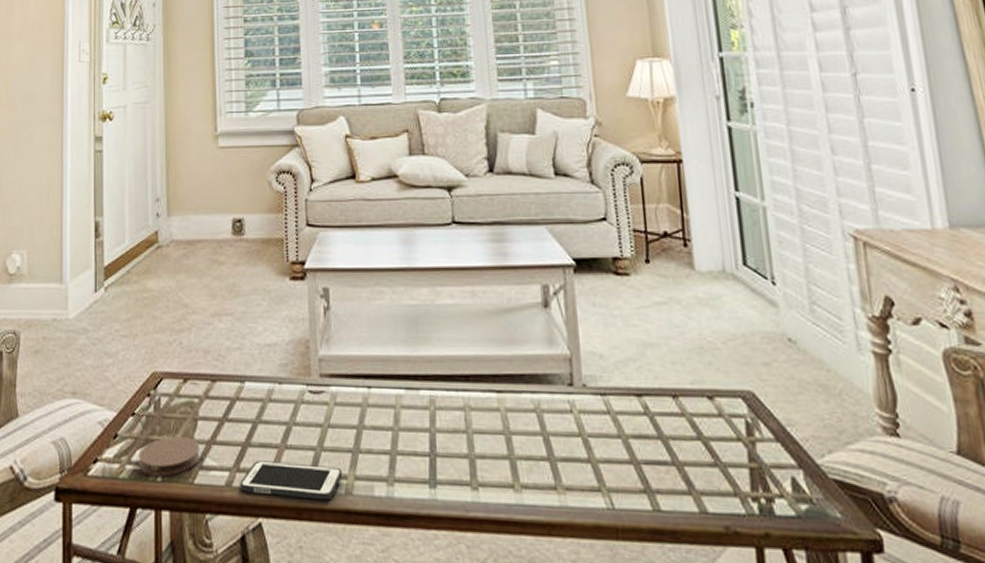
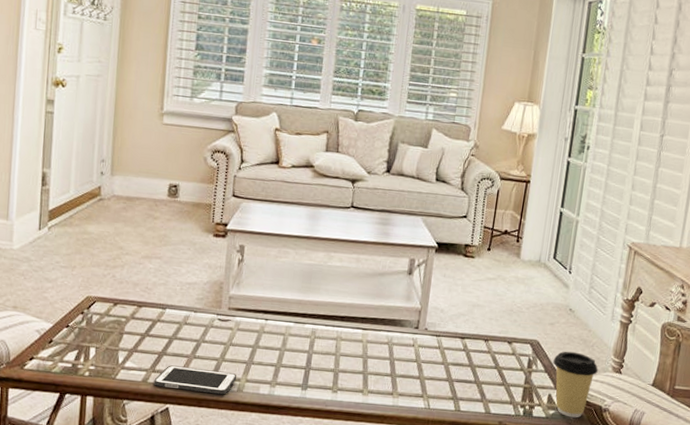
coaster: present [138,436,200,476] -> none [69,344,123,372]
coffee cup: none [783,405,860,516] -> present [553,351,598,418]

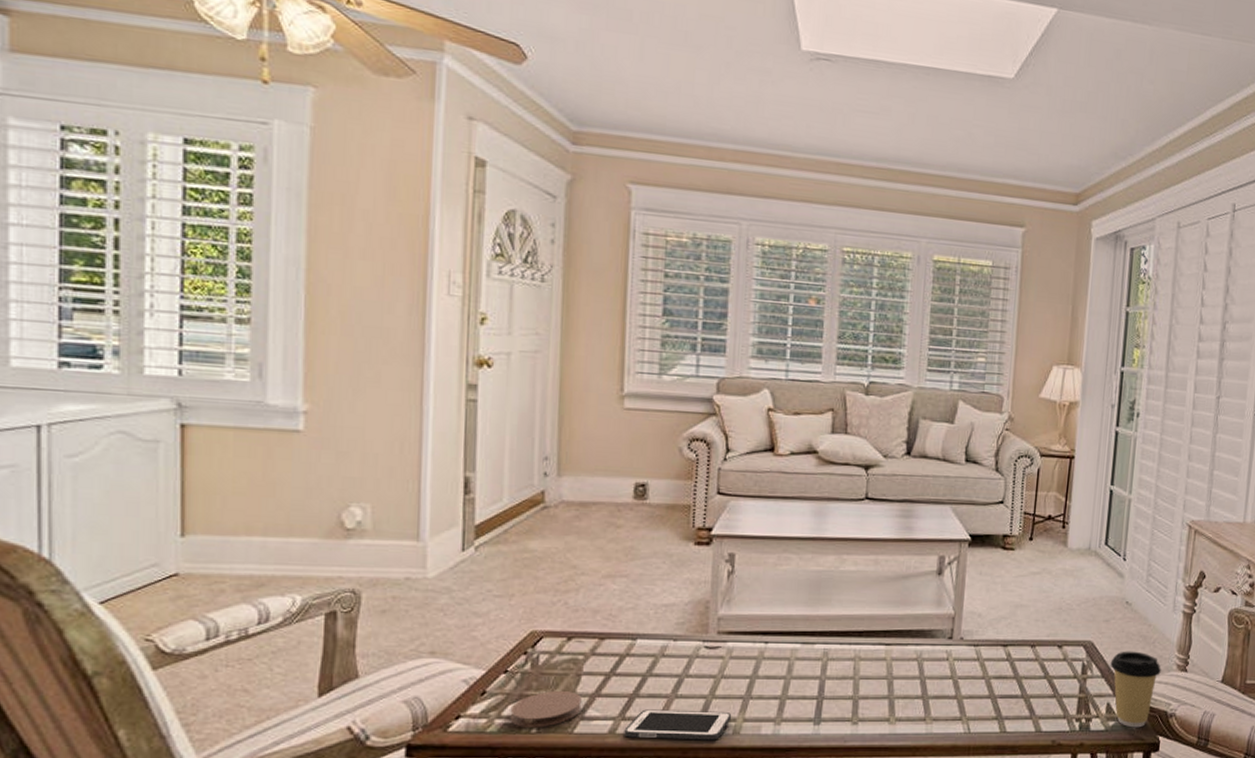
coaster: none [69,344,123,372] -> present [509,691,582,727]

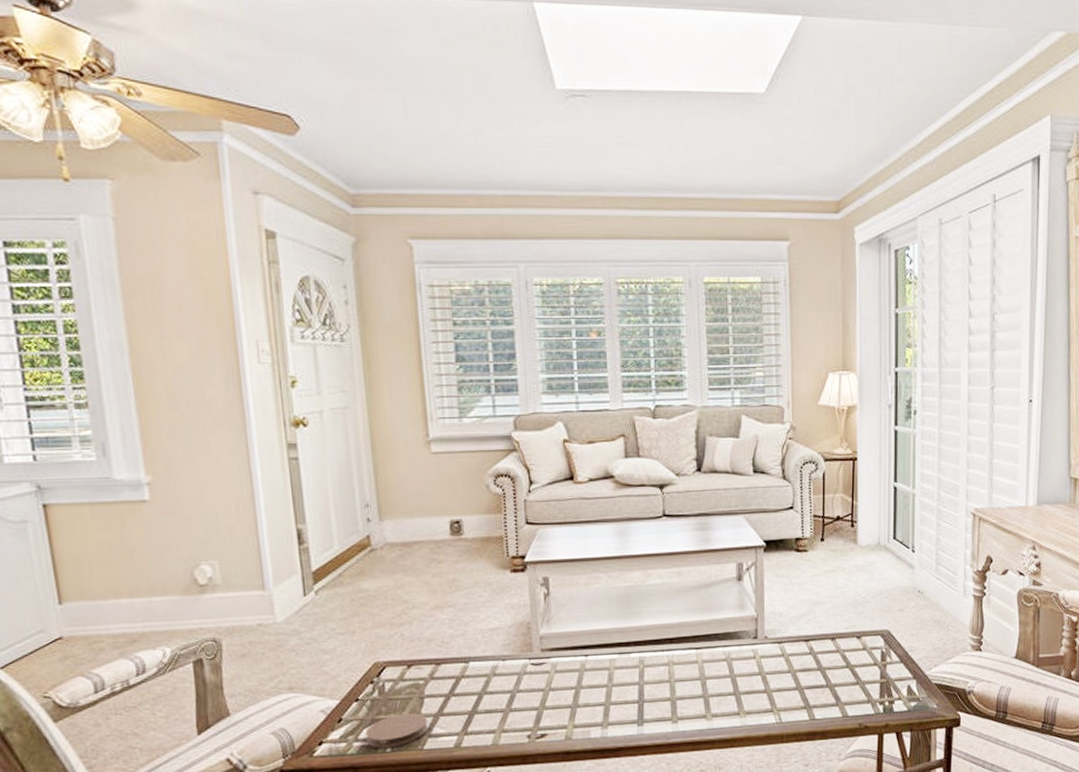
cell phone: present [624,709,732,740] -> none [468,720,563,750]
coffee cup: present [1110,651,1161,728] -> none [908,636,957,707]

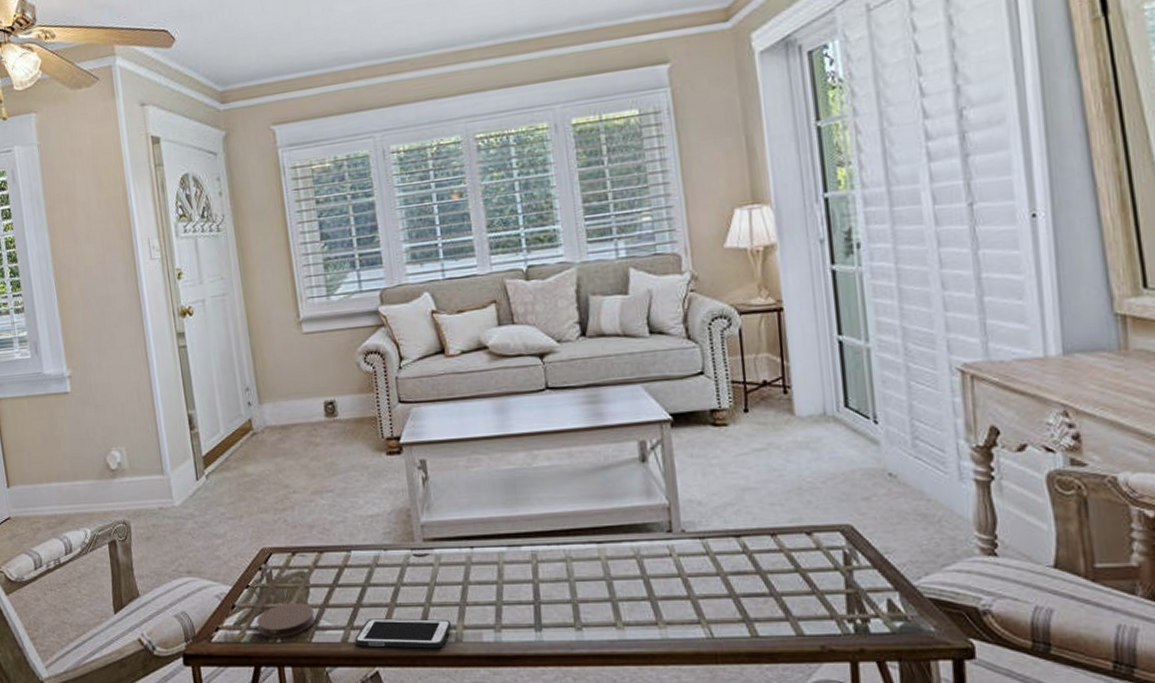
cell phone: none [468,720,563,750] -> present [355,618,452,649]

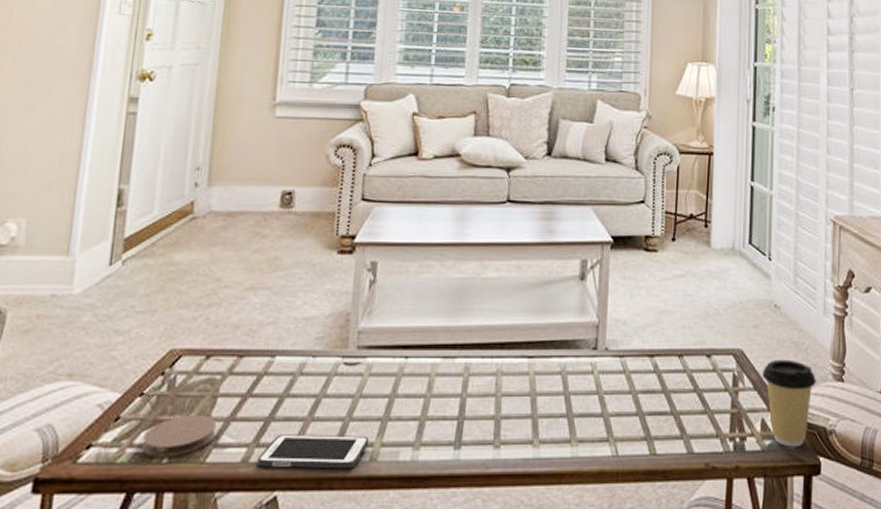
coffee cup: none [881,533,958,629] -> present [762,359,816,447]

